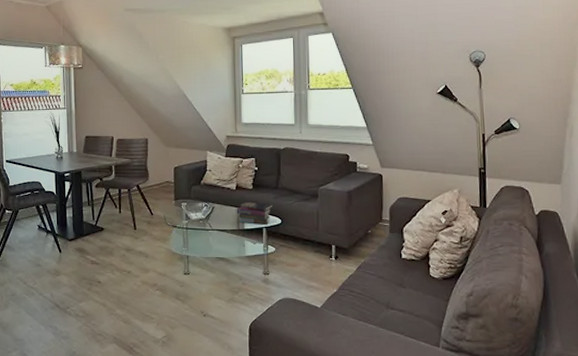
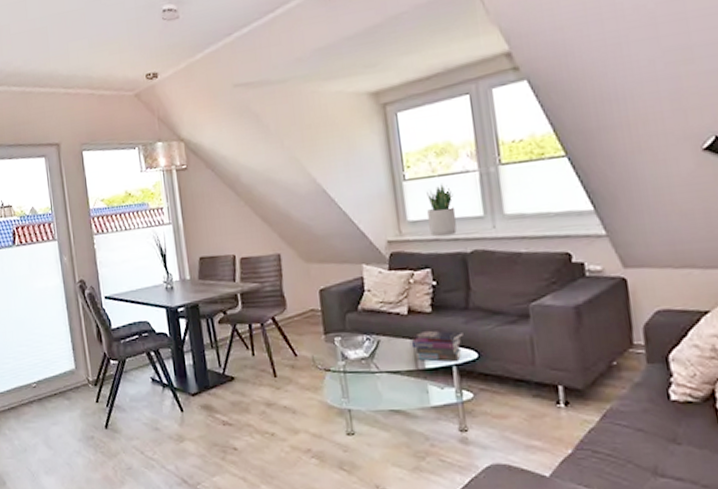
planter: none [256,98,276,135] -> present [426,183,457,236]

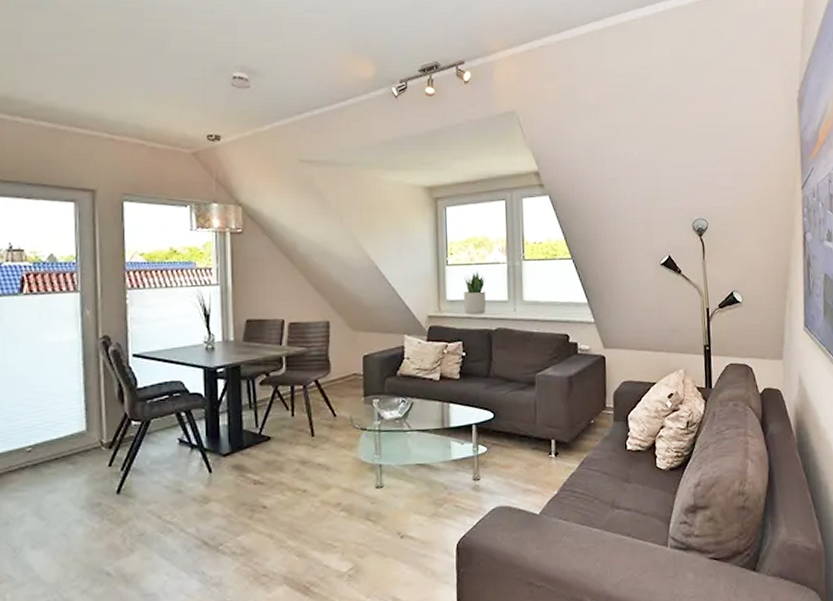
books: present [411,330,463,362] -> none [440,394,483,421]

